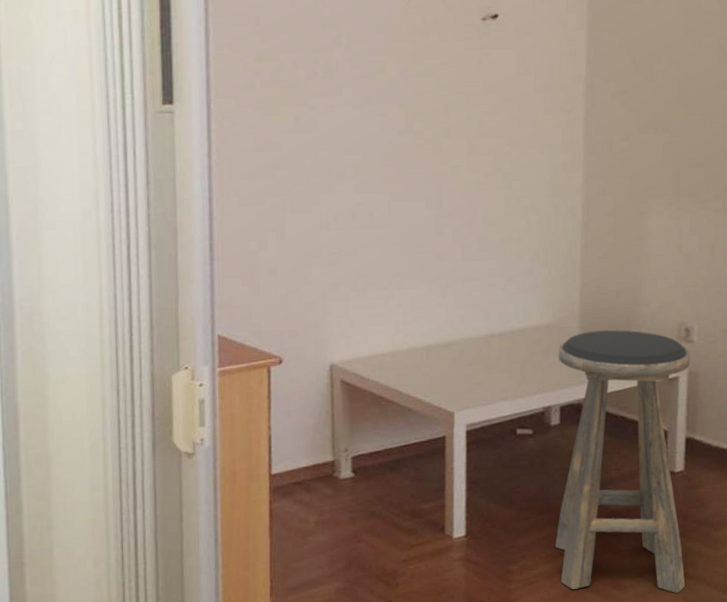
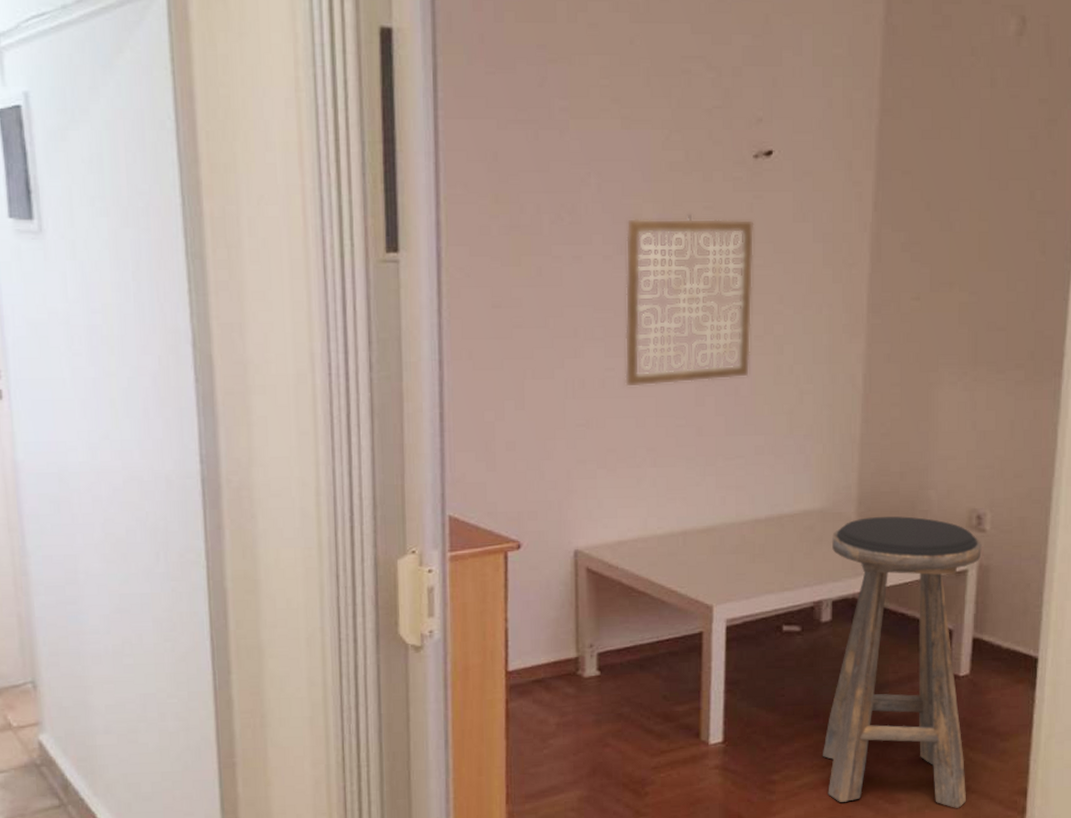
wall art: none [372,69,484,220] -> present [624,214,755,388]

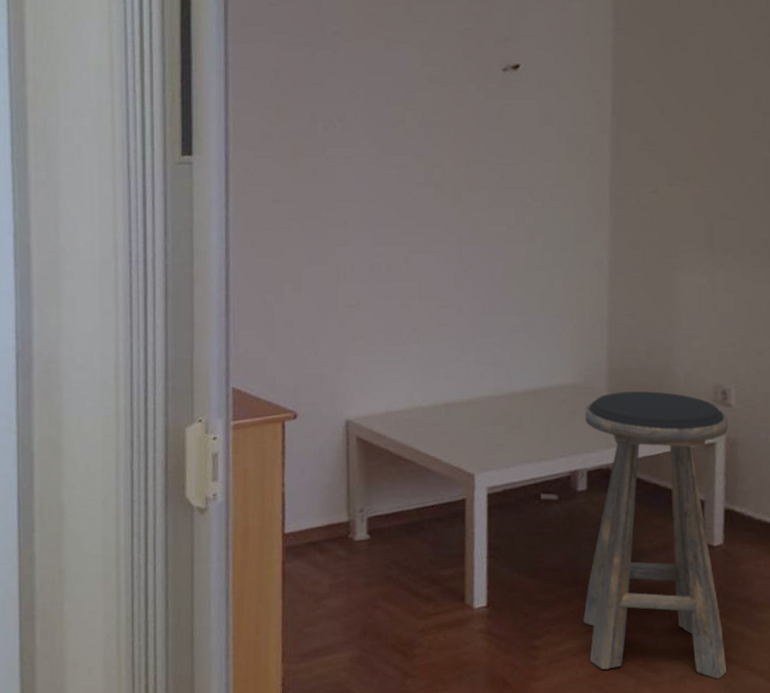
wall art: present [624,214,755,388] -> none [390,120,506,273]

